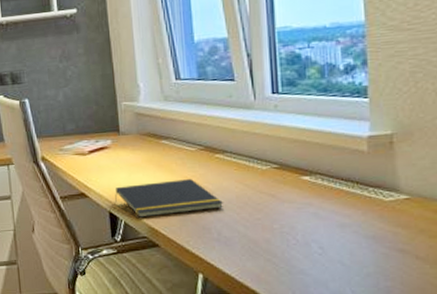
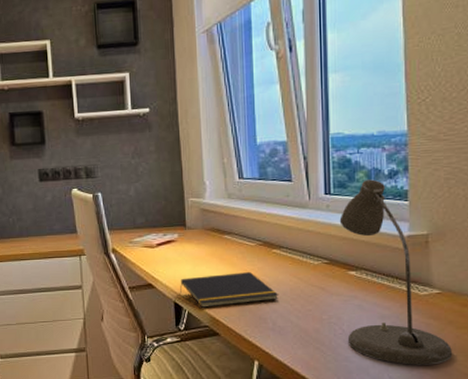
desk lamp: none [289,75,425,278] -> present [339,179,452,365]

